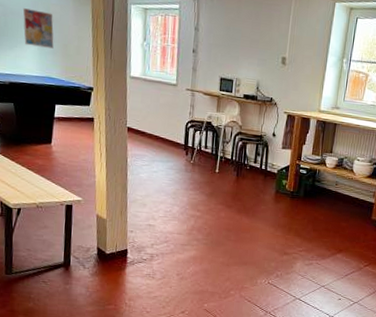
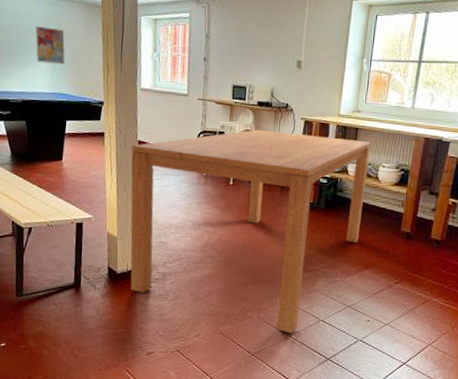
dining table: none [119,121,347,311] -> present [130,129,370,334]

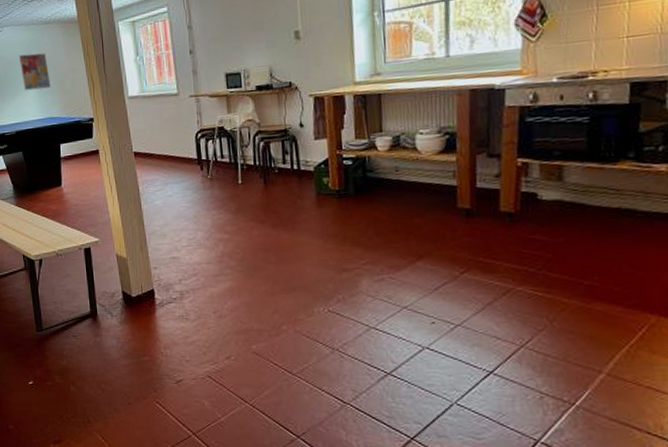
dining table: present [130,129,370,334] -> none [128,107,404,347]

